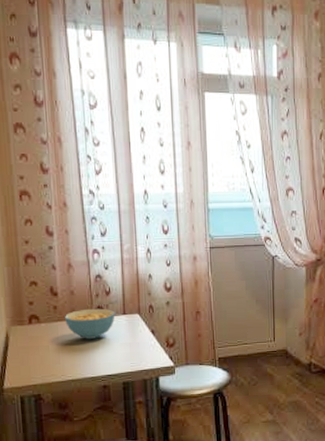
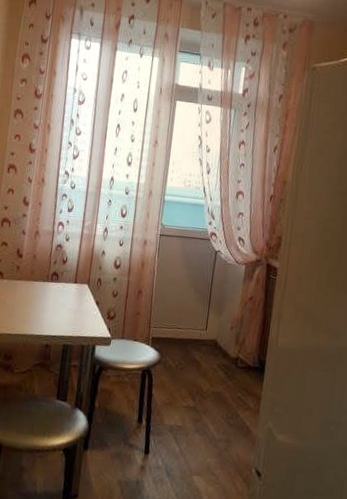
cereal bowl: present [65,308,115,339] -> none [24,273,68,301]

